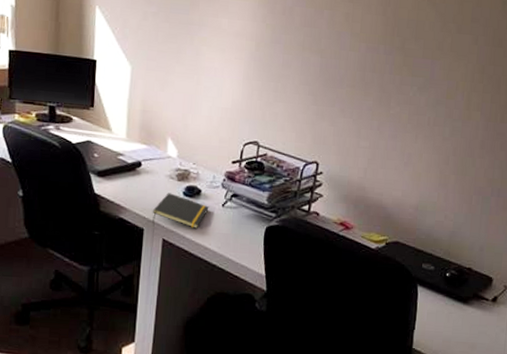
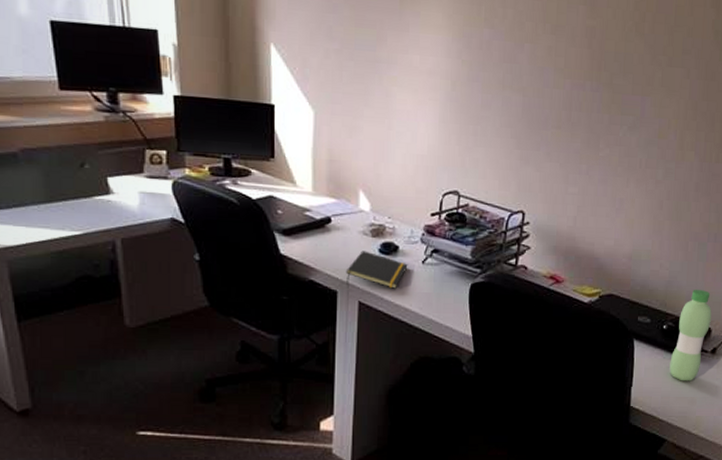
water bottle: none [451,240,494,327] -> present [669,289,712,381]

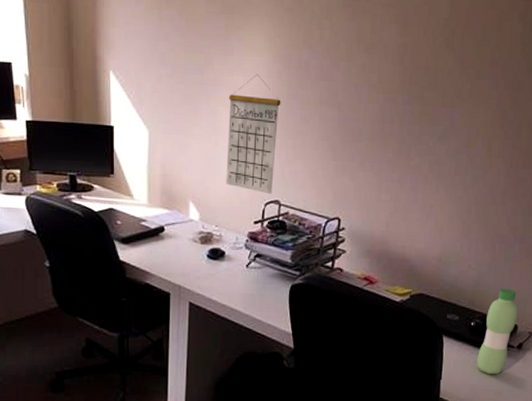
notepad: present [345,250,408,289] -> none [177,256,233,290]
calendar: none [400,53,461,184] -> present [226,74,281,194]

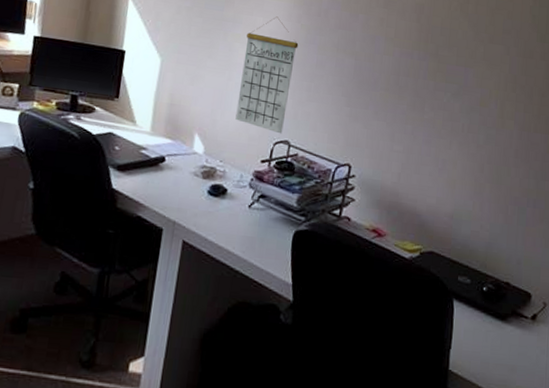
water bottle: present [477,288,518,375] -> none [489,252,532,348]

